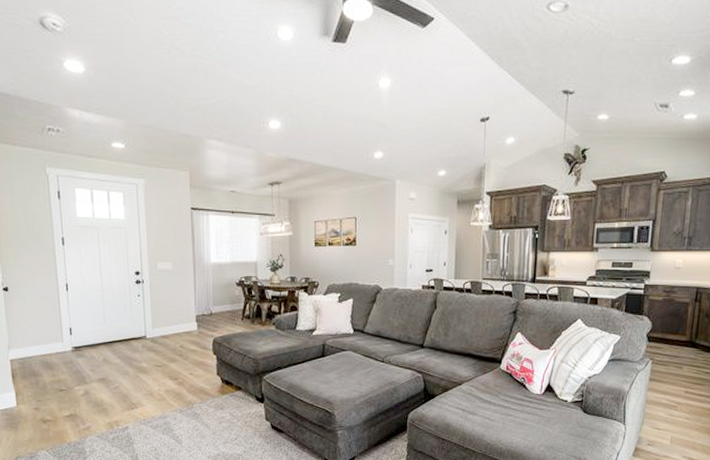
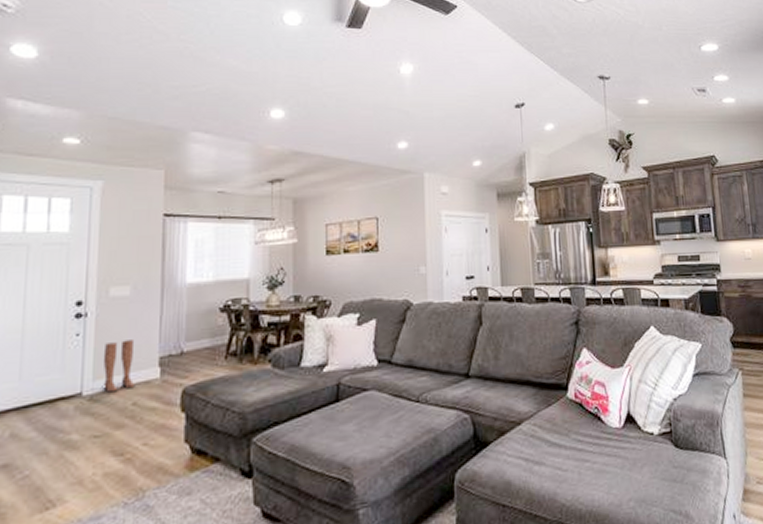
boots: none [157,302,181,337] -> present [103,340,135,393]

